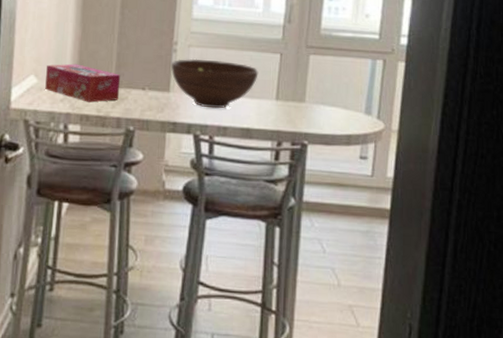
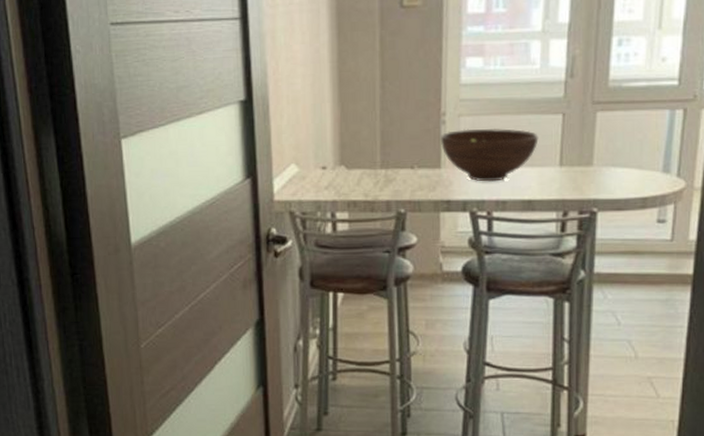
tissue box: present [45,63,121,103] -> none [307,147,387,187]

